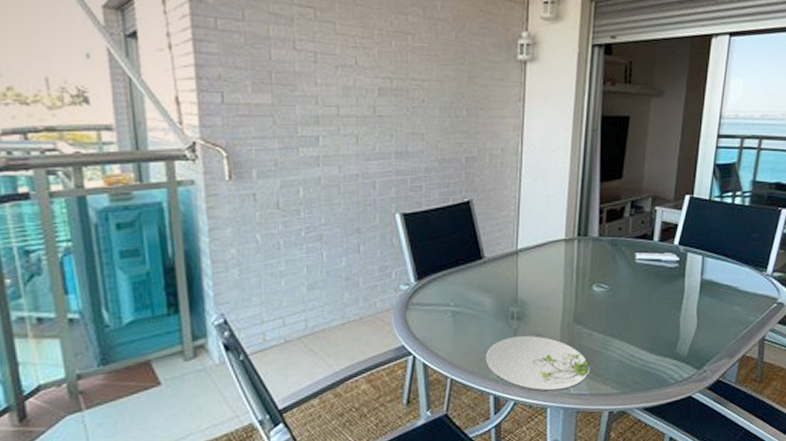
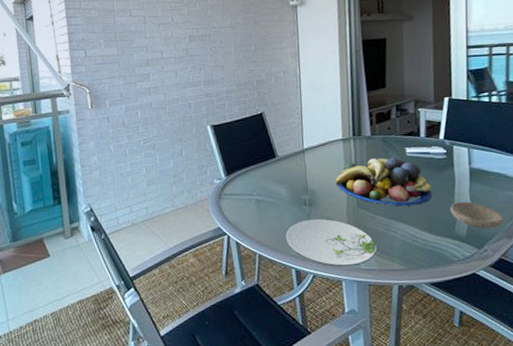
fruit bowl: none [551,264,658,322] -> present [335,158,432,206]
bowl: none [674,317,728,348] -> present [450,201,505,229]

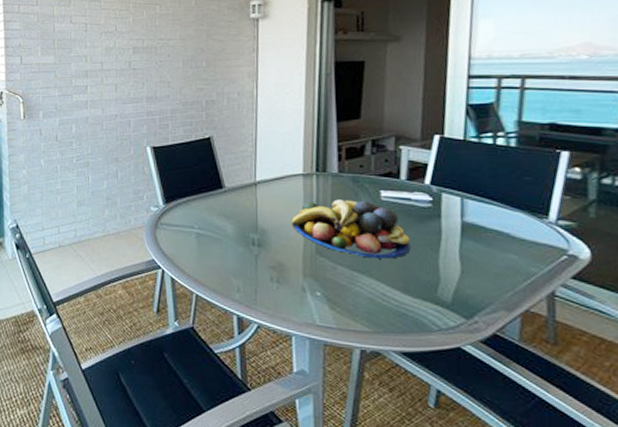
plate: present [285,219,377,267] -> none [228,262,337,321]
bowl: present [450,201,505,229] -> none [432,261,504,297]

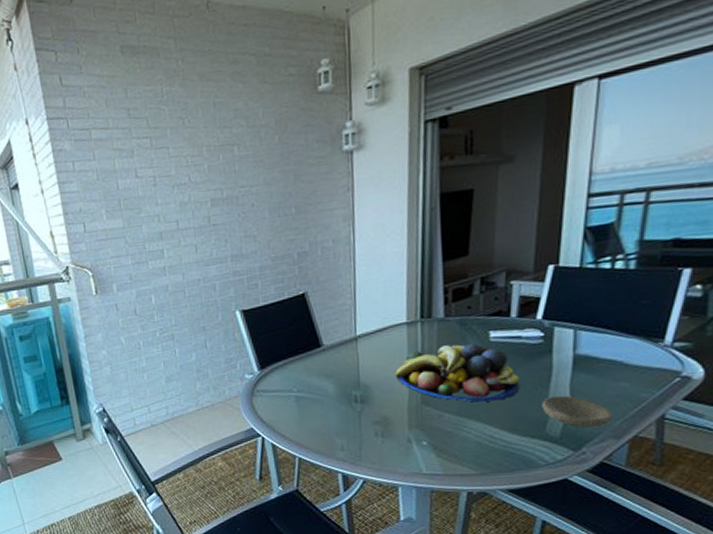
bowl: none [432,261,504,297] -> present [542,395,614,428]

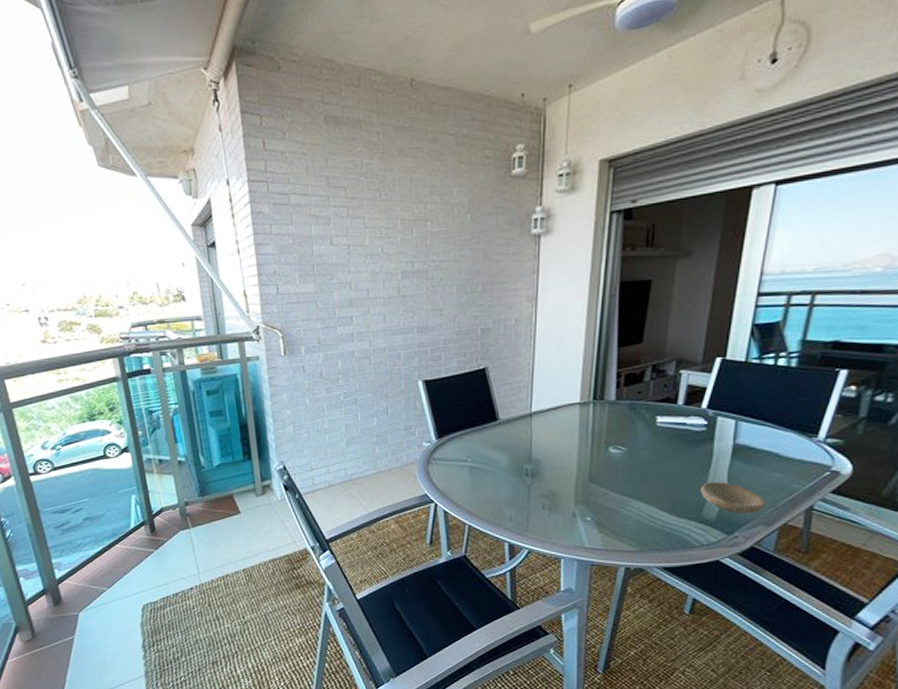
fruit bowl: present [395,344,520,402] -> none [565,427,682,483]

